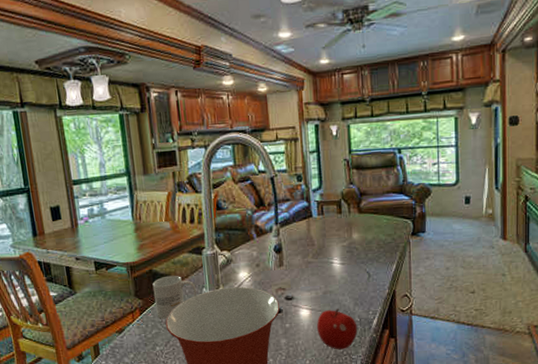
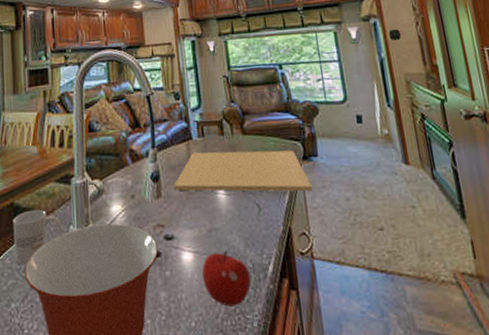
cutting board: none [295,227,418,262] -> present [174,150,314,192]

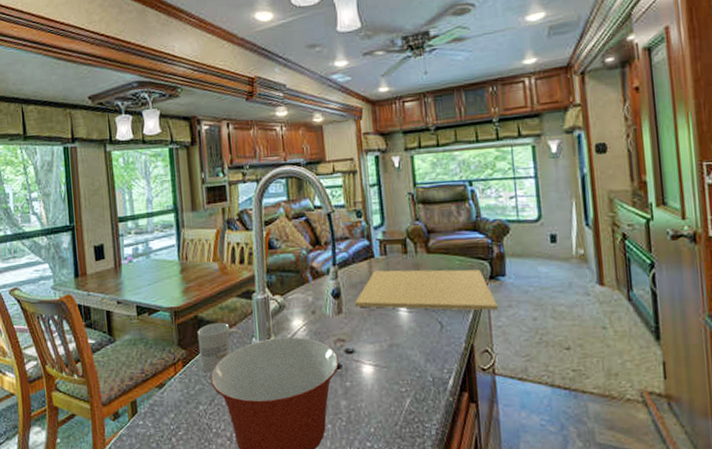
fruit: present [202,251,251,307] -> none [382,365,431,416]

